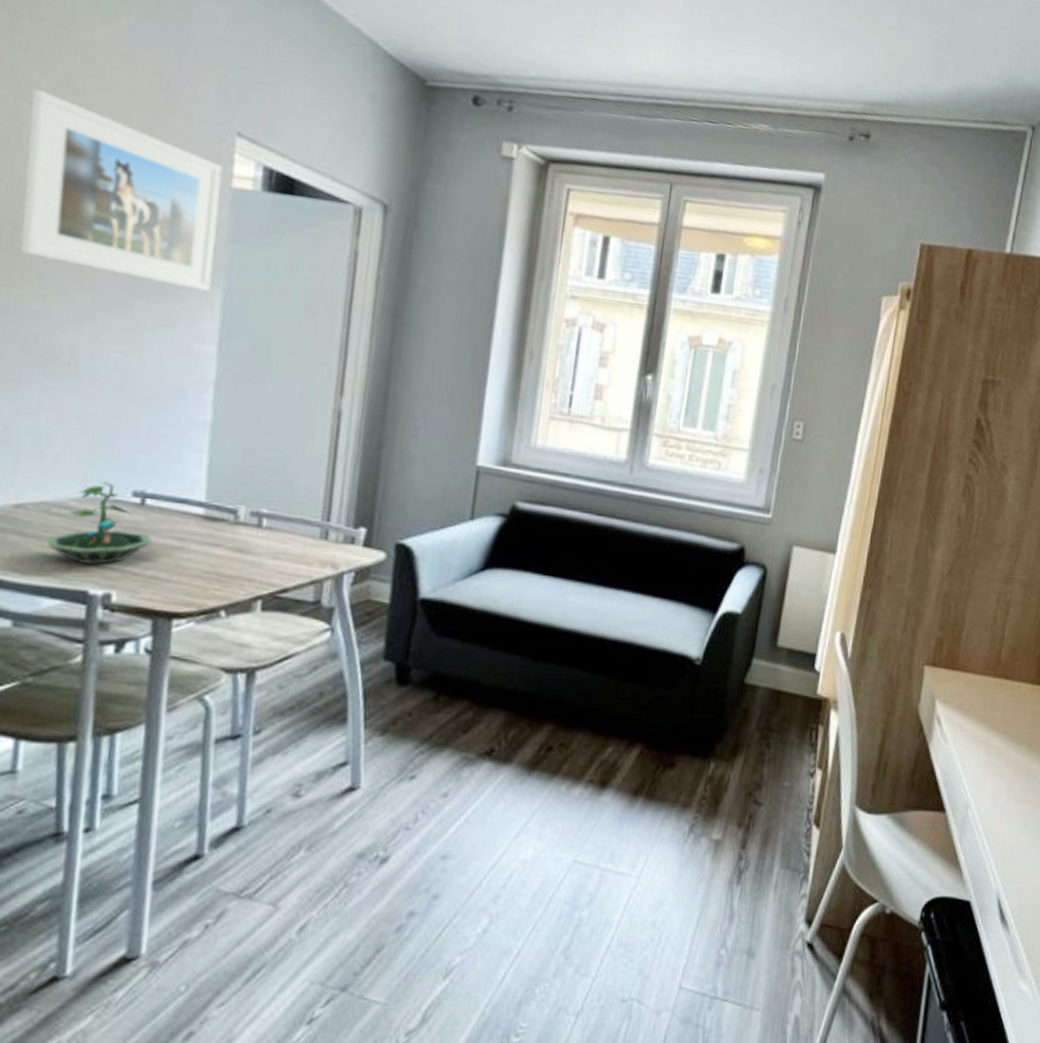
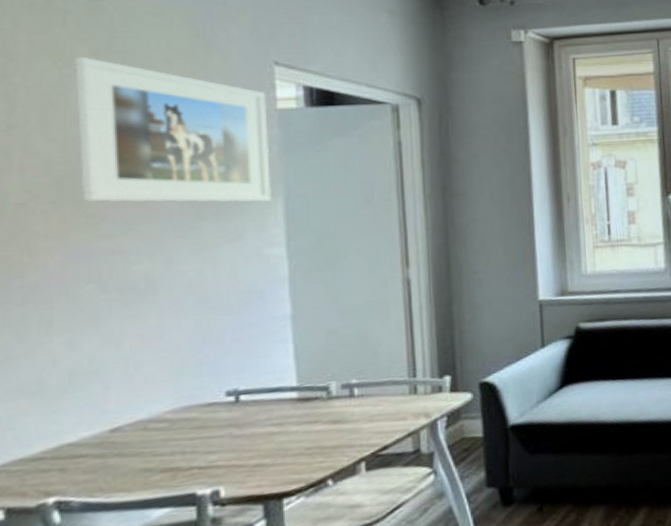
terrarium: present [46,481,152,565] -> none [148,388,251,470]

